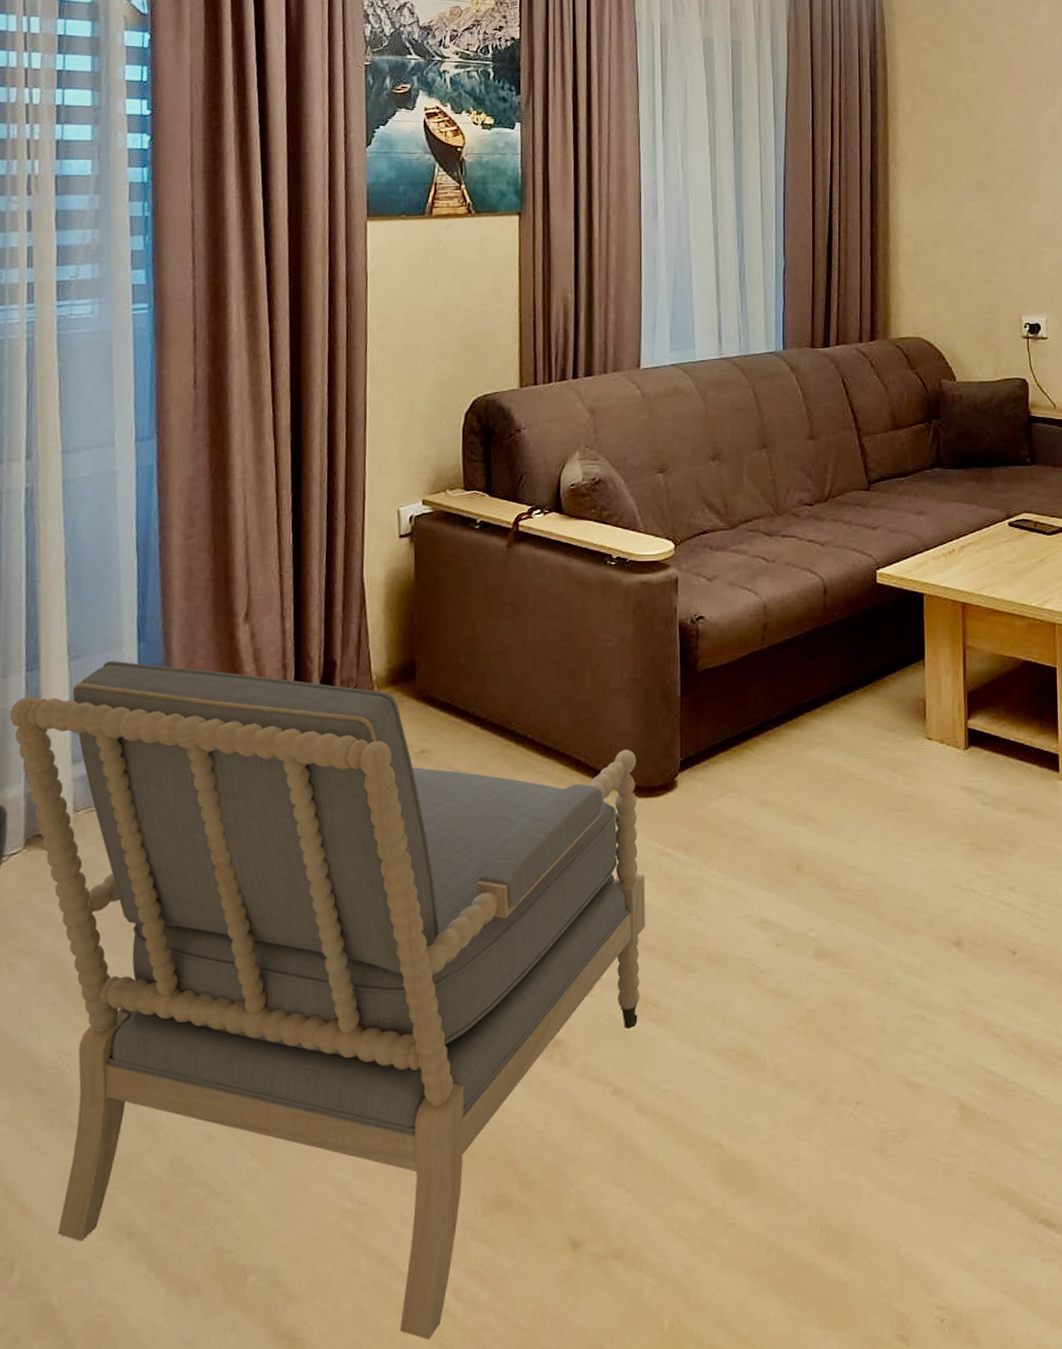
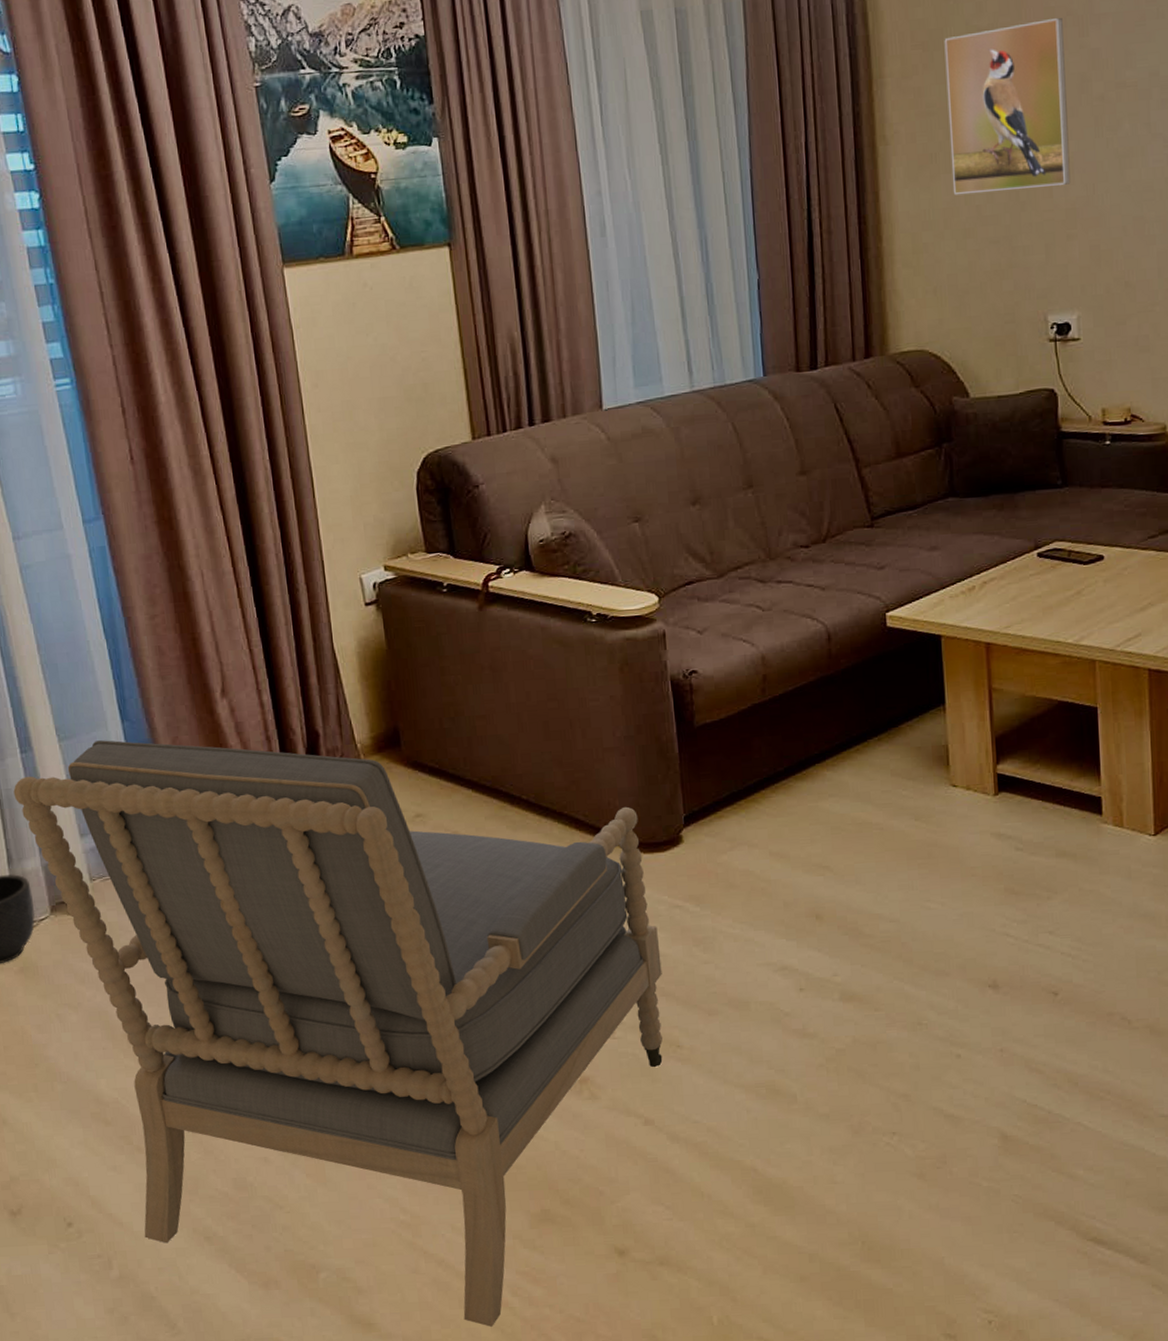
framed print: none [946,80,1043,211] -> present [944,18,1071,196]

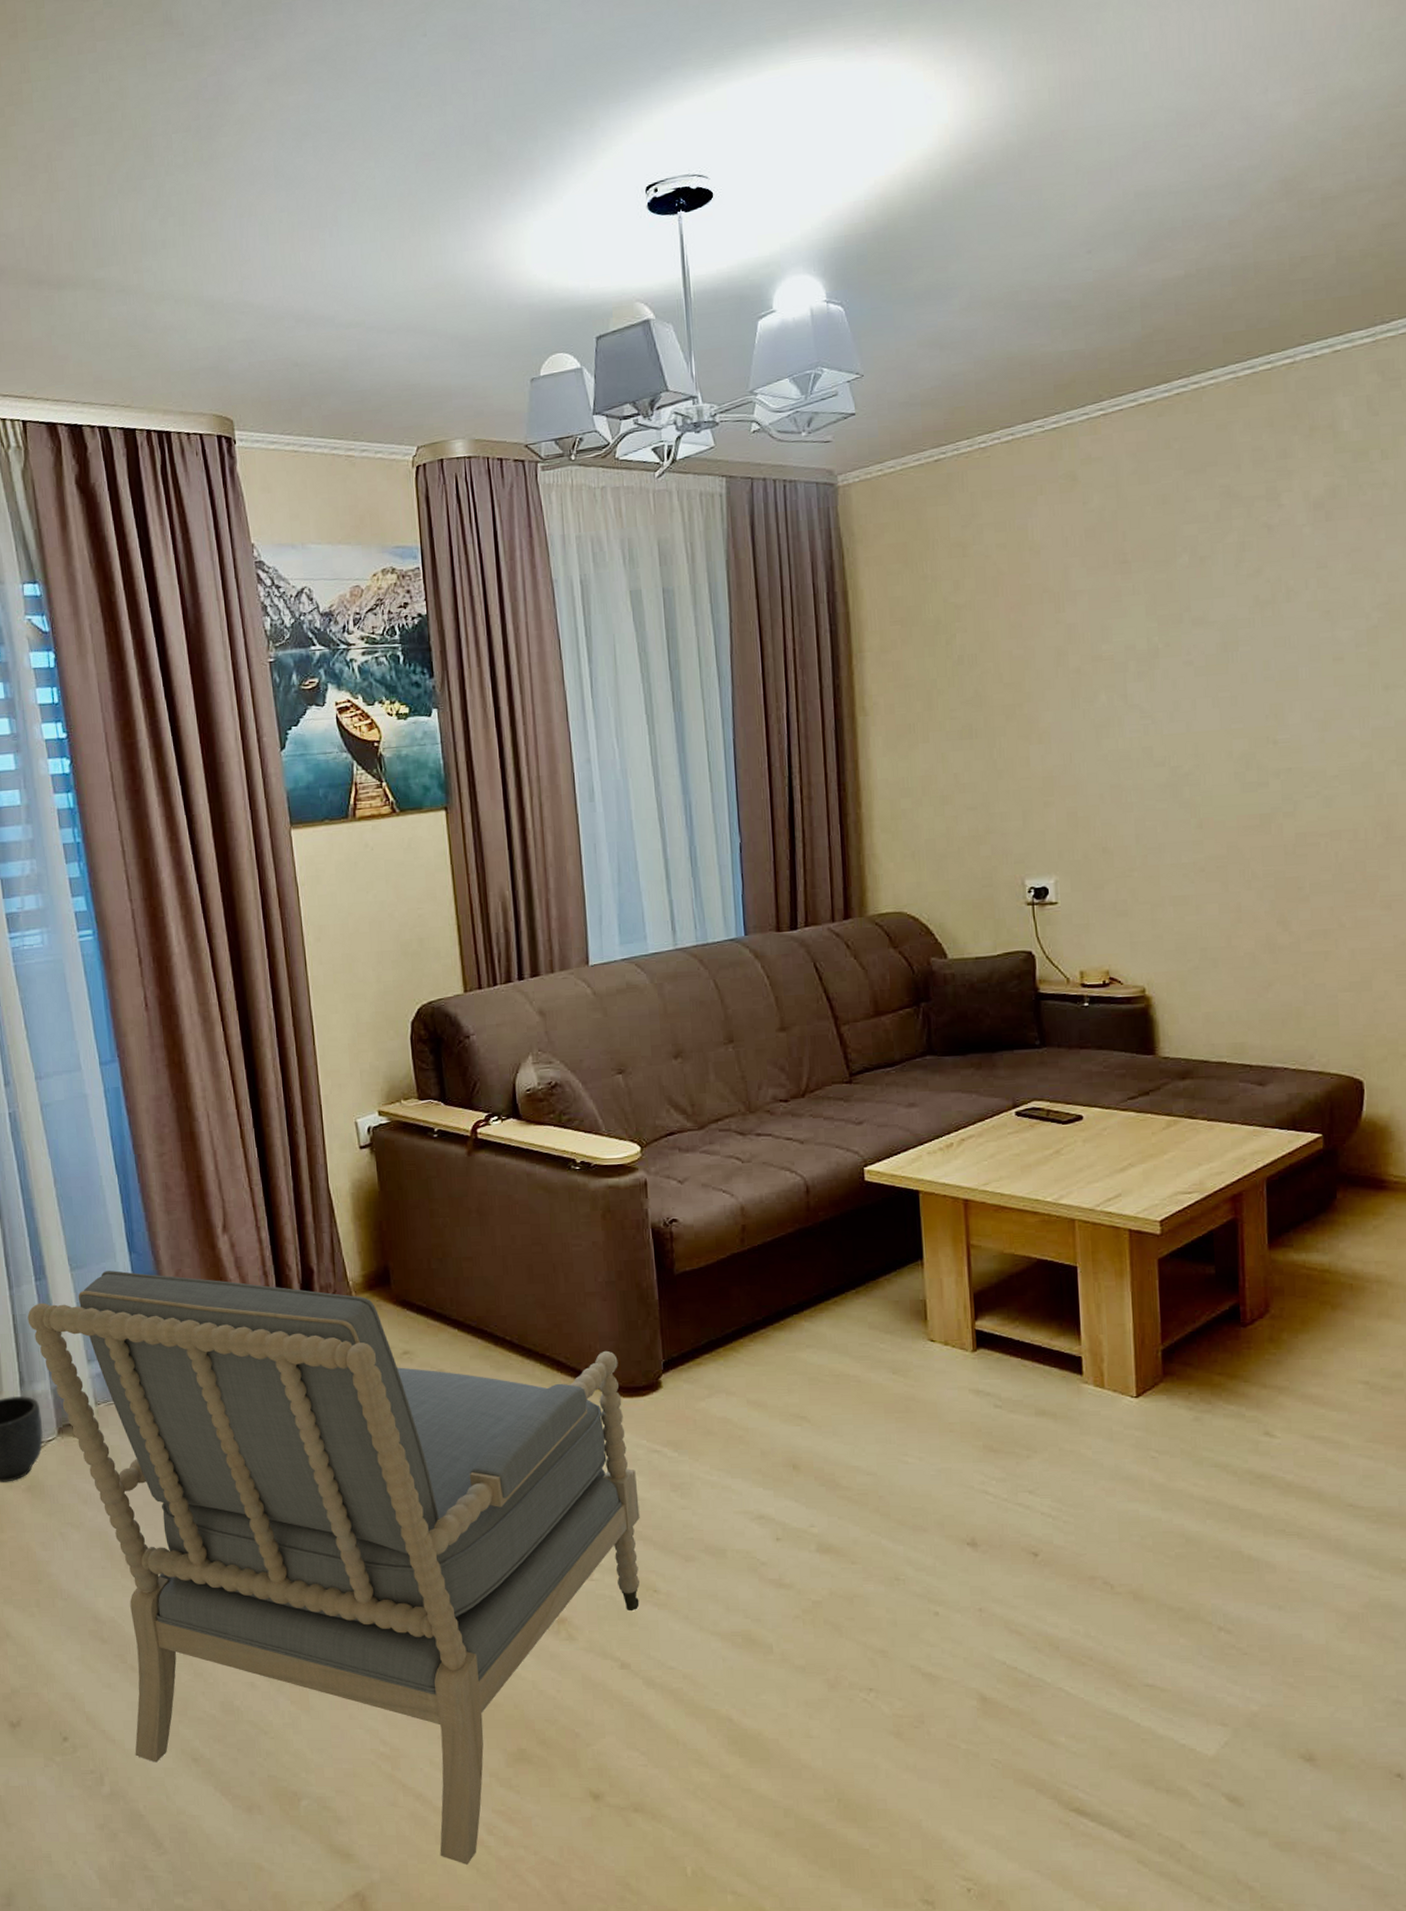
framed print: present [944,18,1071,196] -> none [922,595,1048,764]

